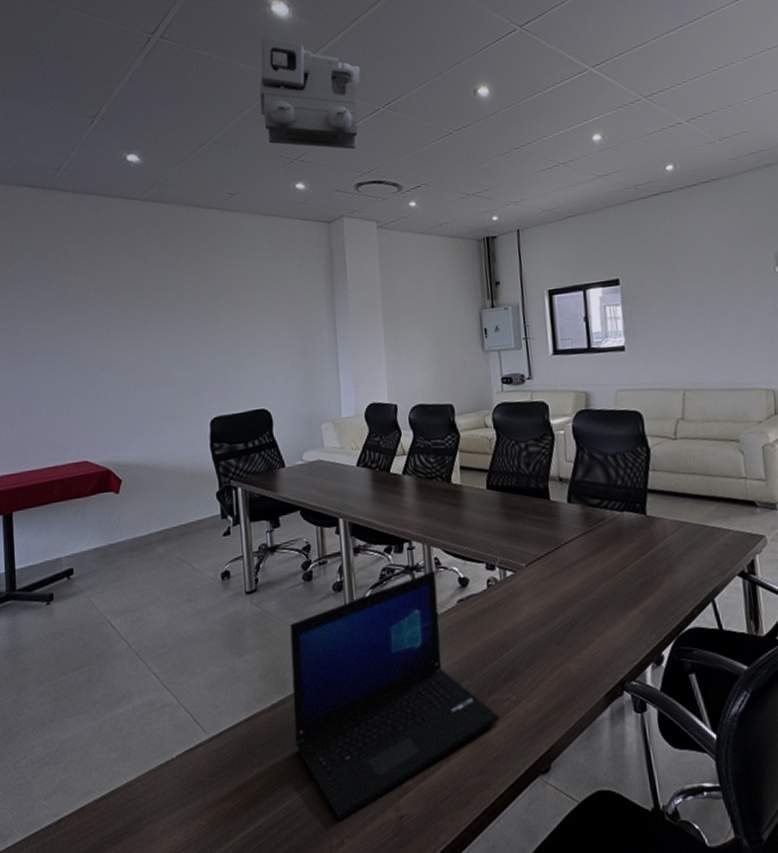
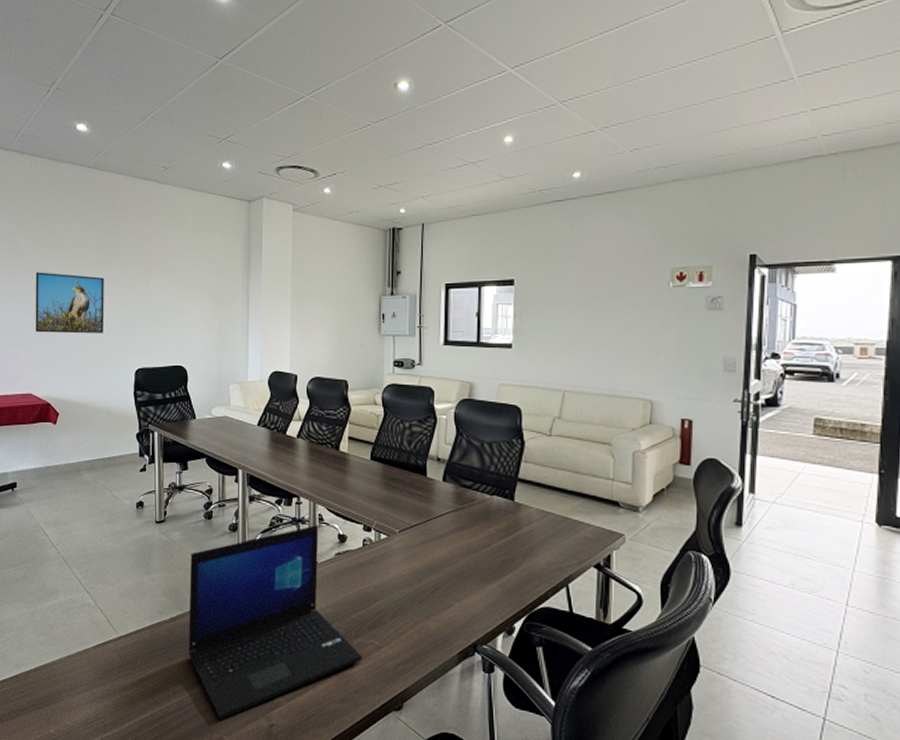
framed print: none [86,319,171,390] -> present [35,272,105,334]
total station: present [260,37,361,150] -> none [196,20,289,134]

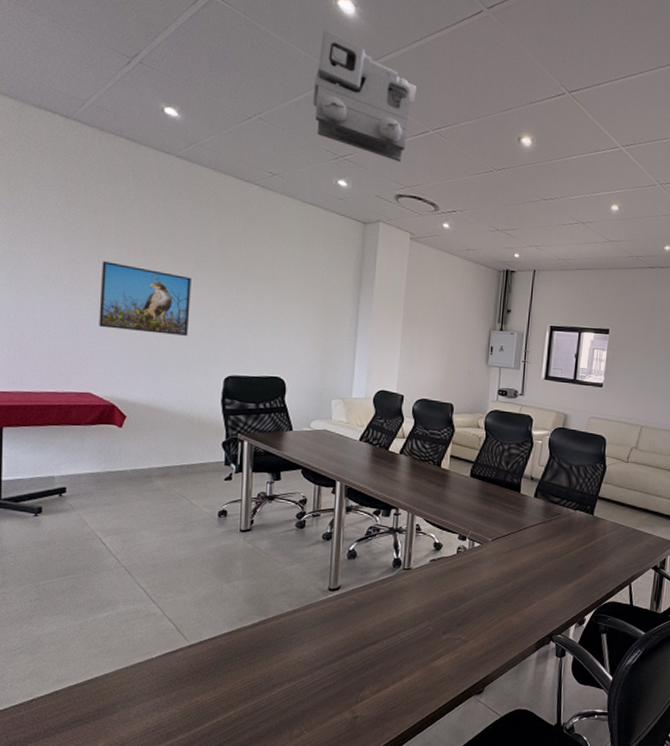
laptop: present [188,525,363,720] -> none [270,534,450,717]
total station: none [196,20,289,134] -> present [312,30,417,163]

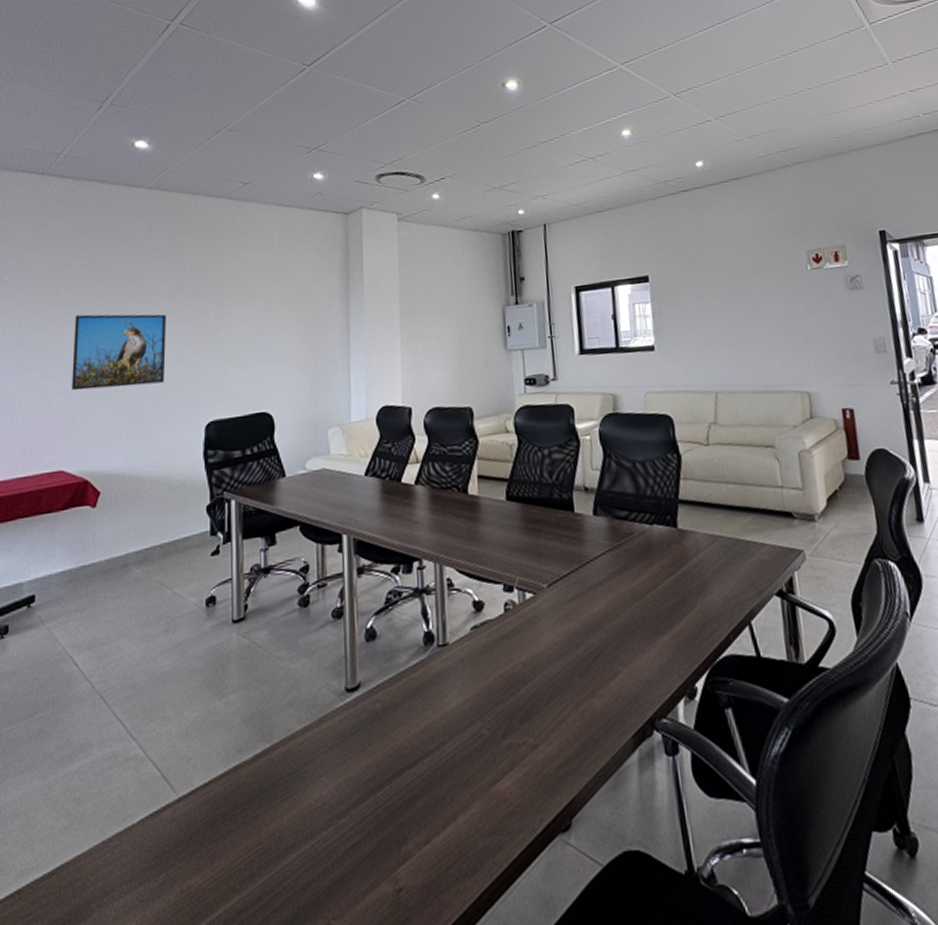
total station: present [312,30,417,163] -> none [280,27,387,141]

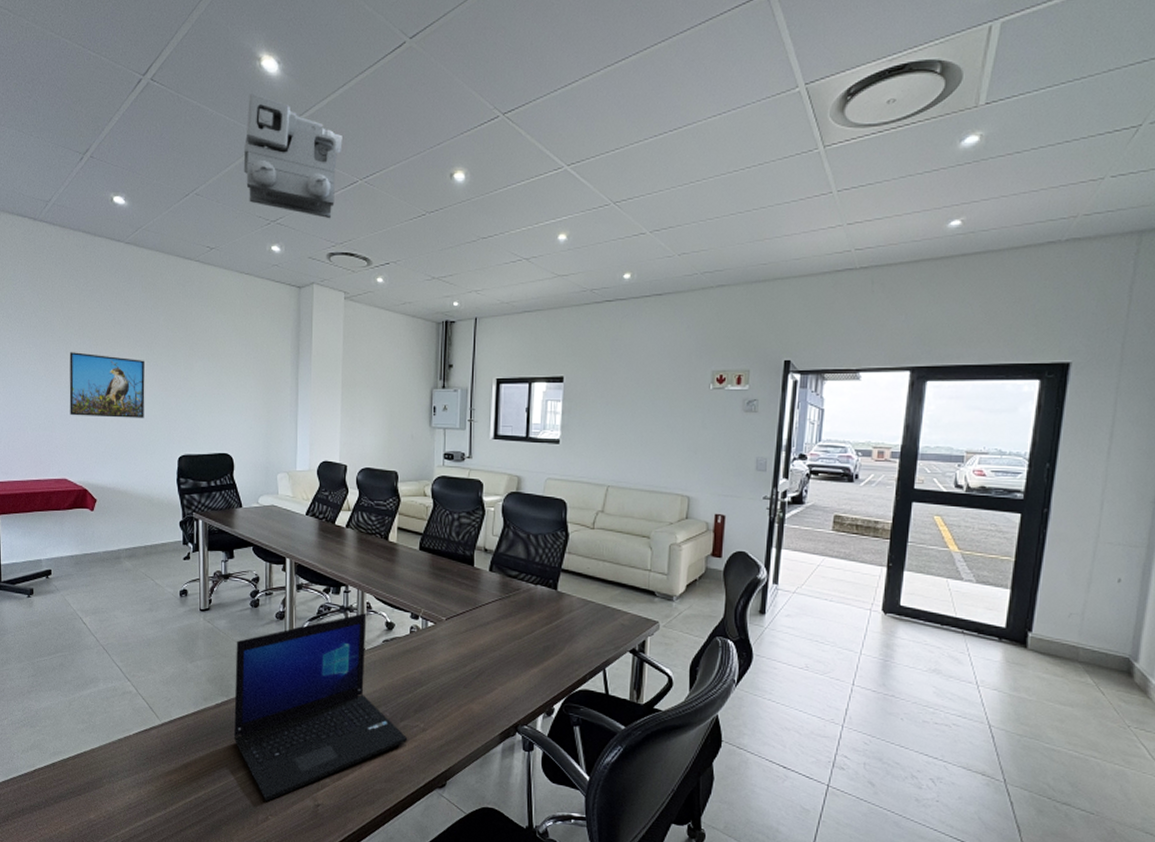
laptop: none [278,593,515,897] -> present [233,613,408,802]
total station: none [280,27,387,141] -> present [243,93,343,219]

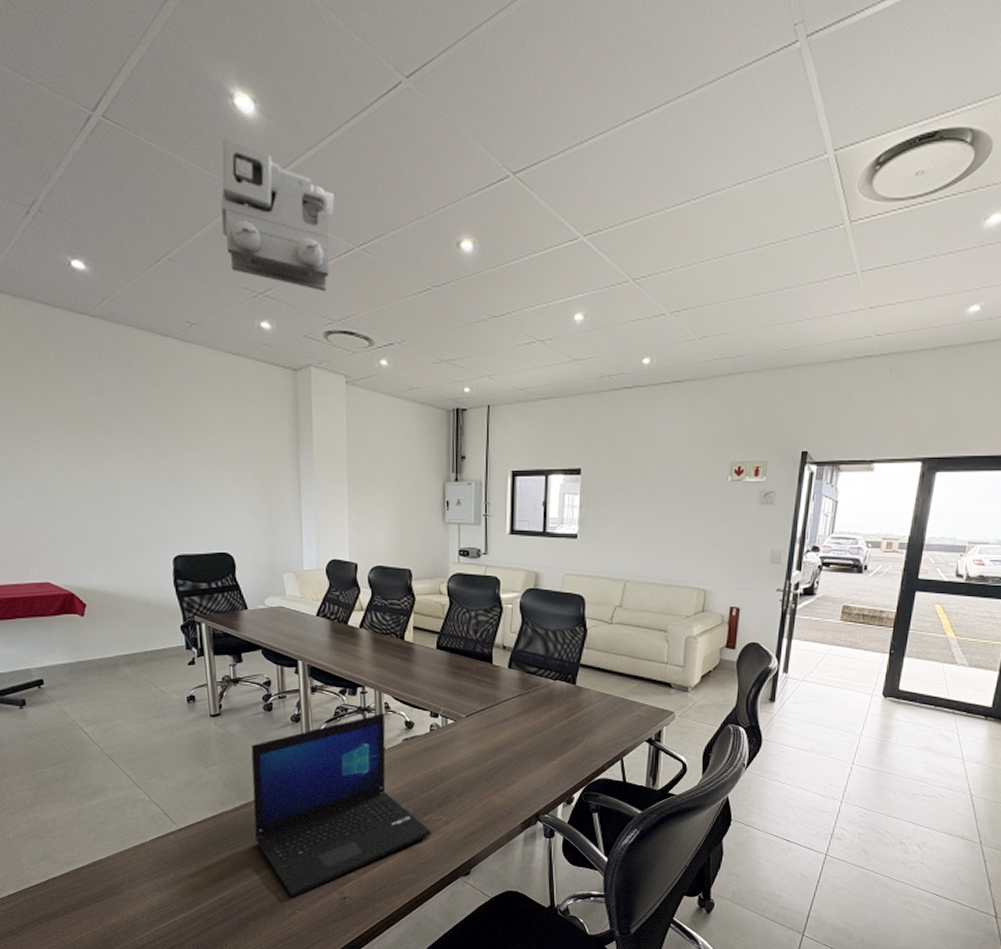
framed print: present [69,352,145,418] -> none [37,442,131,515]

